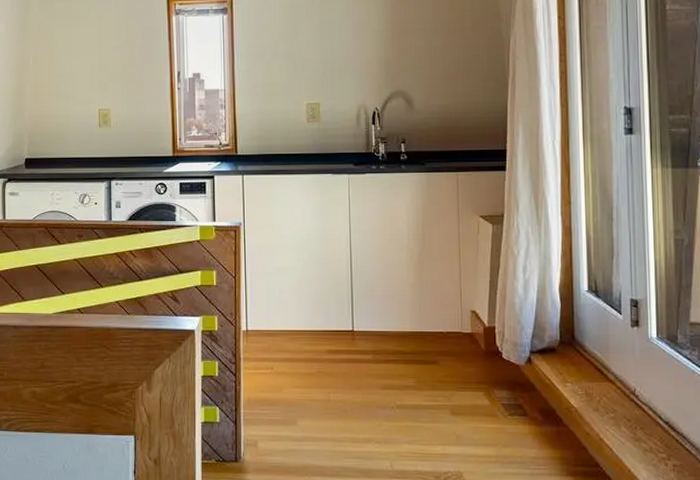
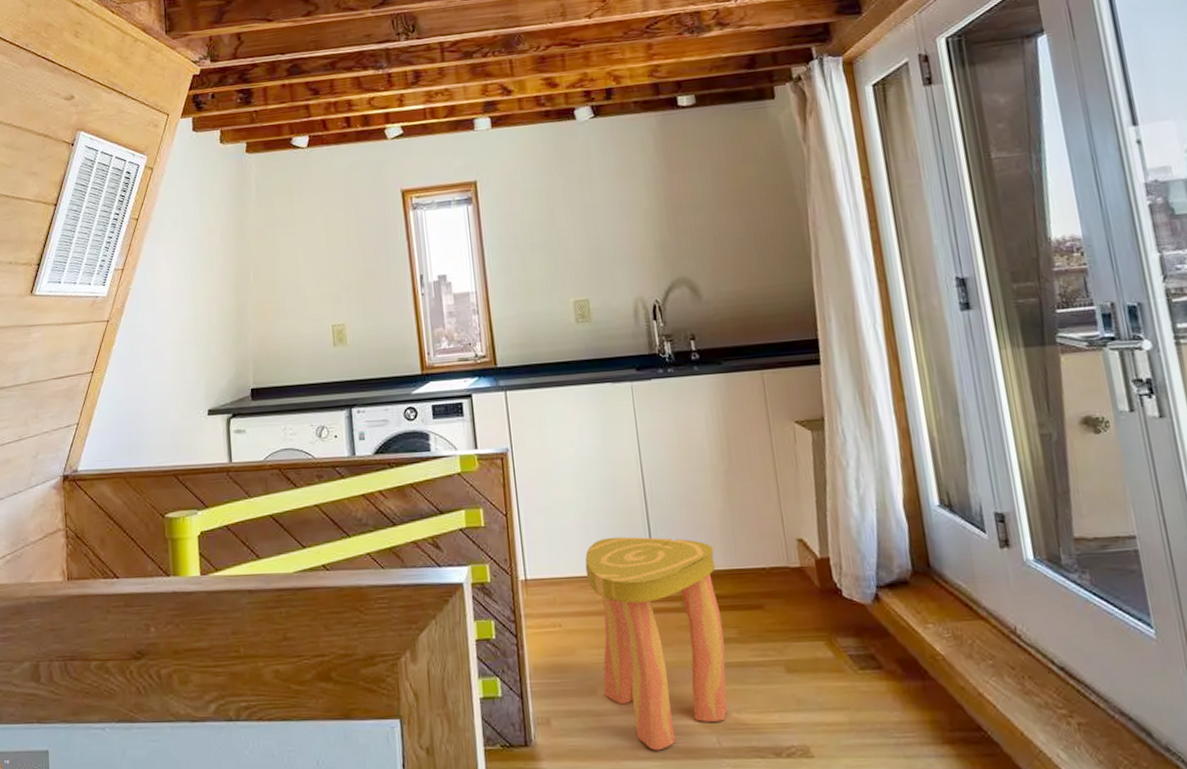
stool: none [297,300,404,470] -> present [585,536,728,751]

